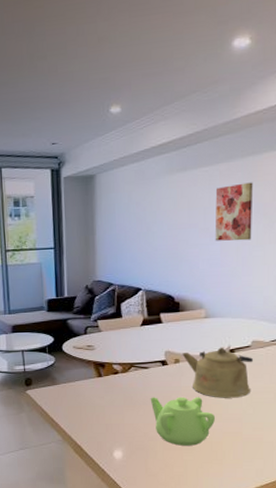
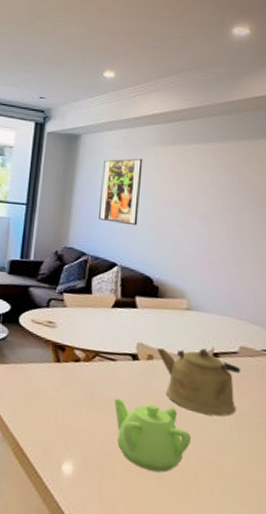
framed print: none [119,189,156,253] -> present [99,158,143,226]
wall art: present [215,182,253,241] -> none [203,166,248,229]

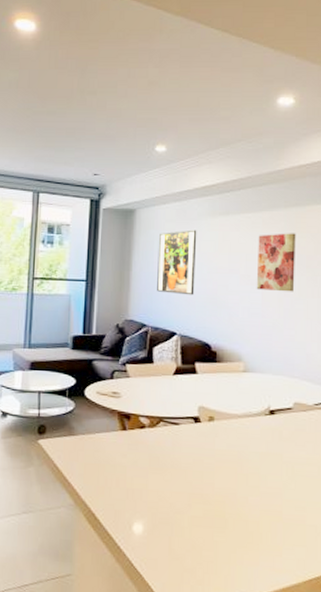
teapot: present [114,398,192,473] -> none [179,459,253,524]
kettle: present [157,348,241,417] -> none [217,407,296,469]
wall art: none [203,166,248,229] -> present [256,233,296,292]

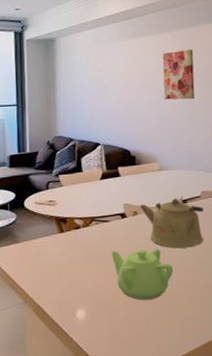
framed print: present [157,229,197,296] -> none [78,52,113,110]
teapot: none [179,459,253,524] -> present [111,248,174,300]
kettle: none [217,407,296,469] -> present [140,198,204,249]

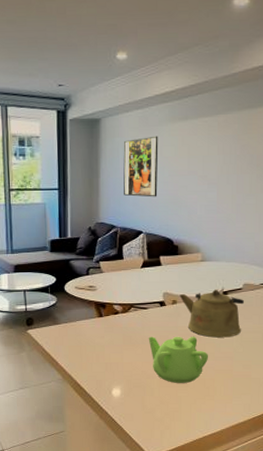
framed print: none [78,52,113,110] -> present [123,136,158,197]
wall art: present [162,49,195,100] -> none [212,134,249,189]

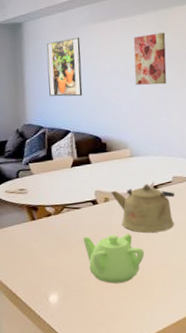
wall art: none [212,134,249,189] -> present [133,32,167,85]

